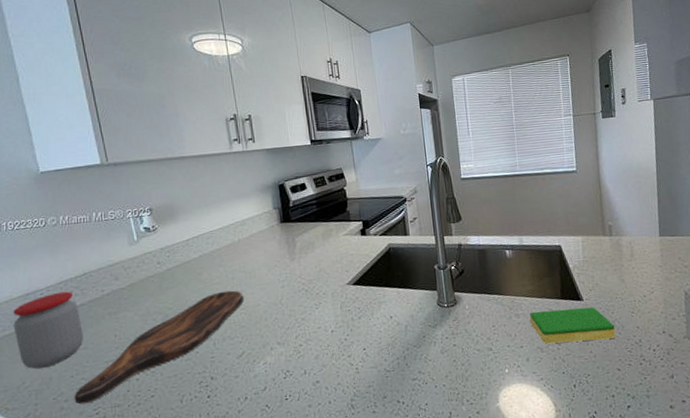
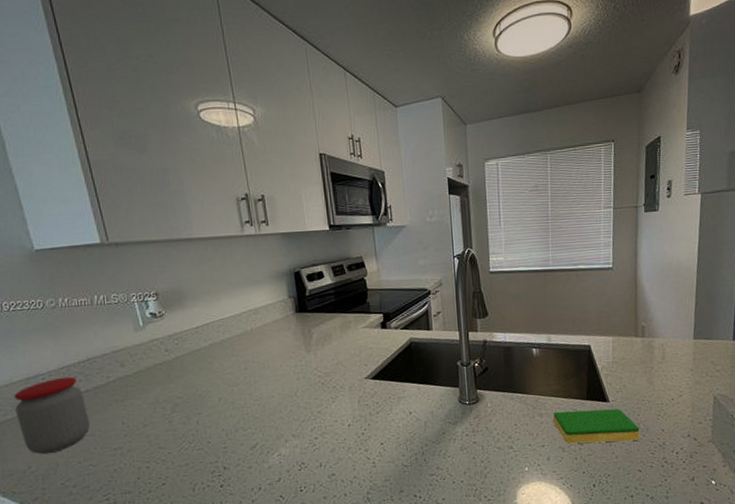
cutting board: present [74,290,245,405] -> none [82,381,258,490]

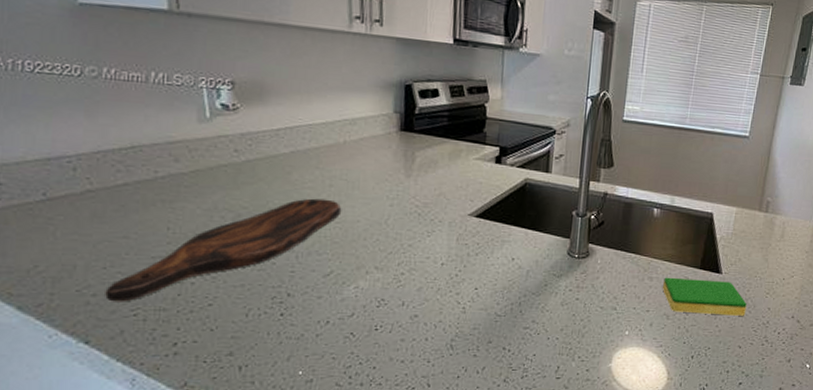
jar: present [14,376,91,455] -> none [25,163,126,253]
cutting board: none [82,381,258,490] -> present [105,198,342,302]

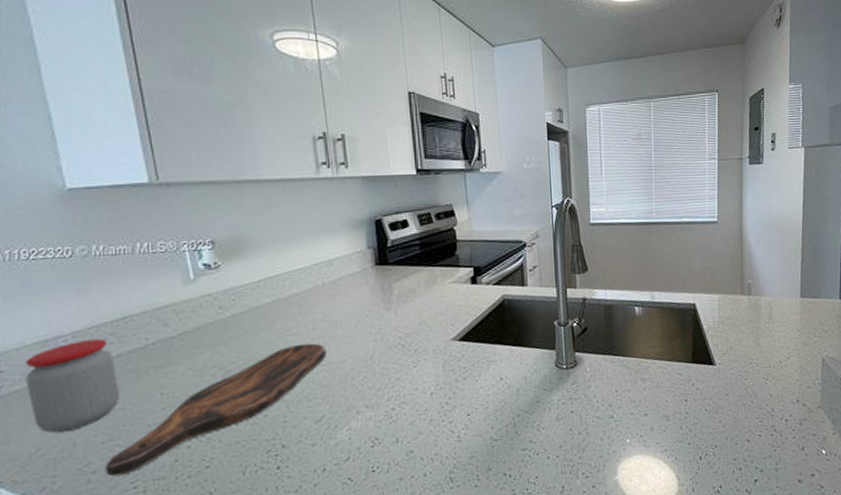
jar: none [25,163,126,253] -> present [26,338,121,434]
dish sponge: present [663,277,747,316] -> none [657,372,748,412]

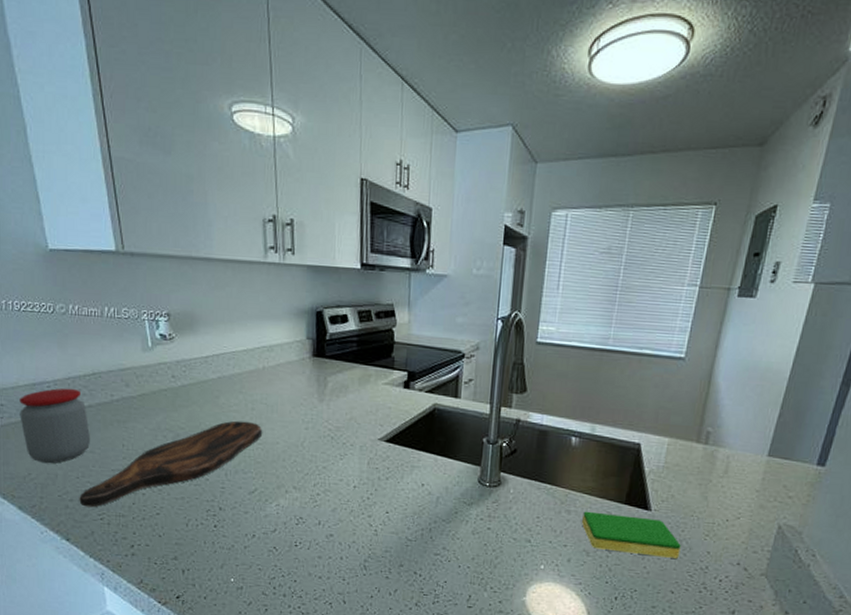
dish sponge: none [657,372,748,412] -> present [582,511,681,558]

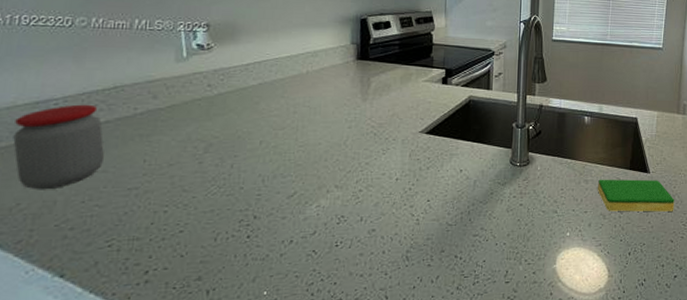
cutting board: present [79,421,263,508] -> none [82,125,305,235]

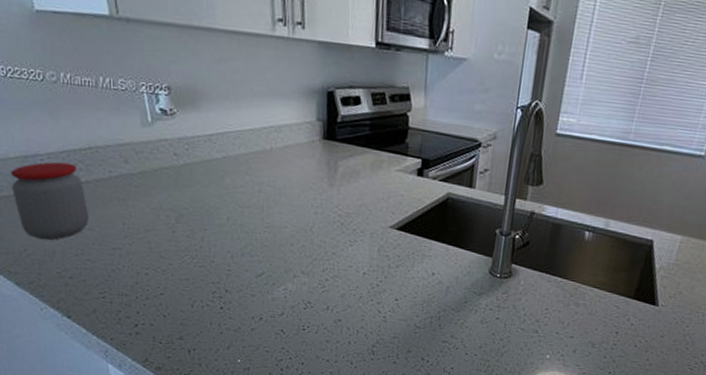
dish sponge: present [598,179,674,212] -> none [589,304,685,352]

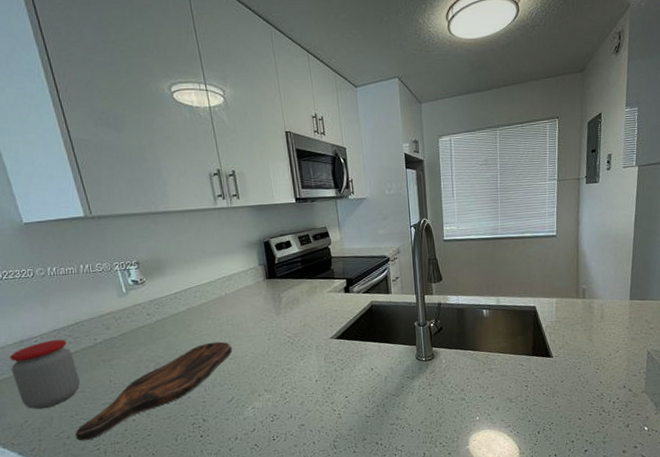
cutting board: none [79,203,271,286] -> present [75,341,233,441]

